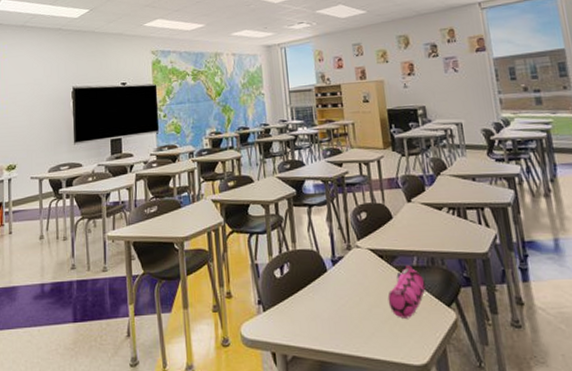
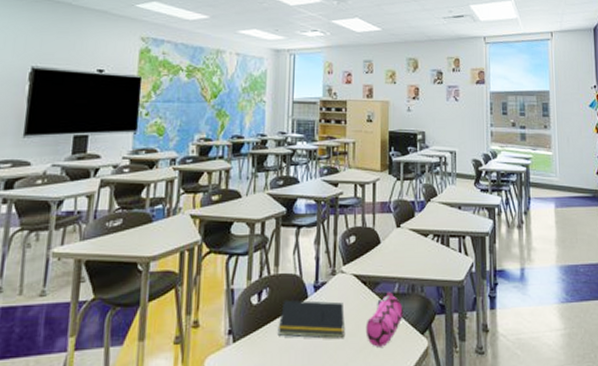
notepad: none [302,273,367,309] -> present [277,299,344,338]

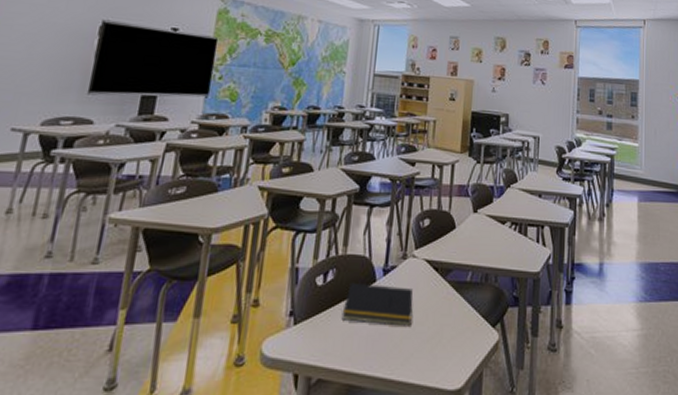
pencil case: present [365,292,403,347] -> none [434,280,475,338]

